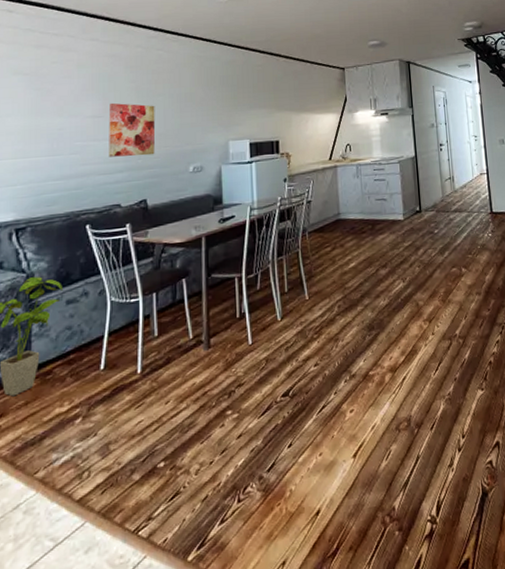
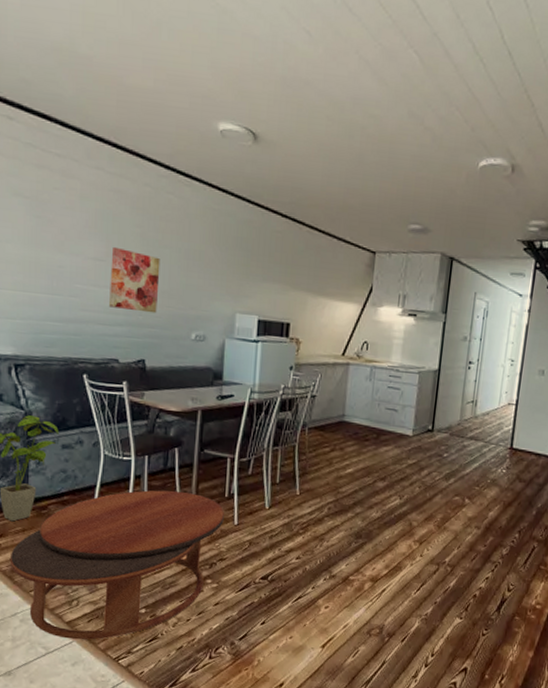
coffee table: none [11,321,239,522] -> present [9,490,225,640]

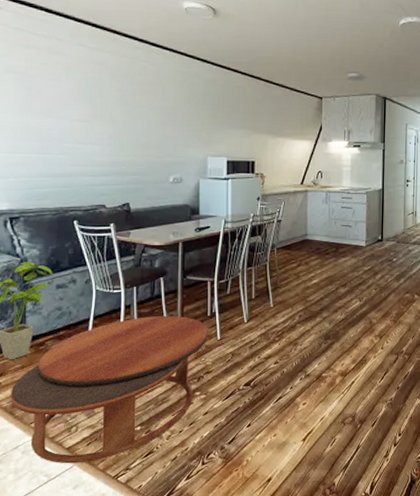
wall art: present [109,246,161,314] -> none [95,109,139,163]

